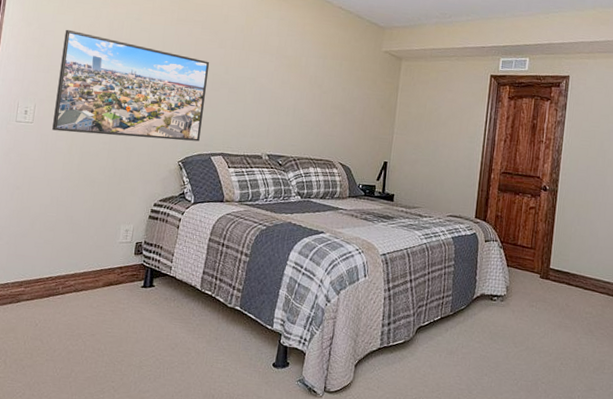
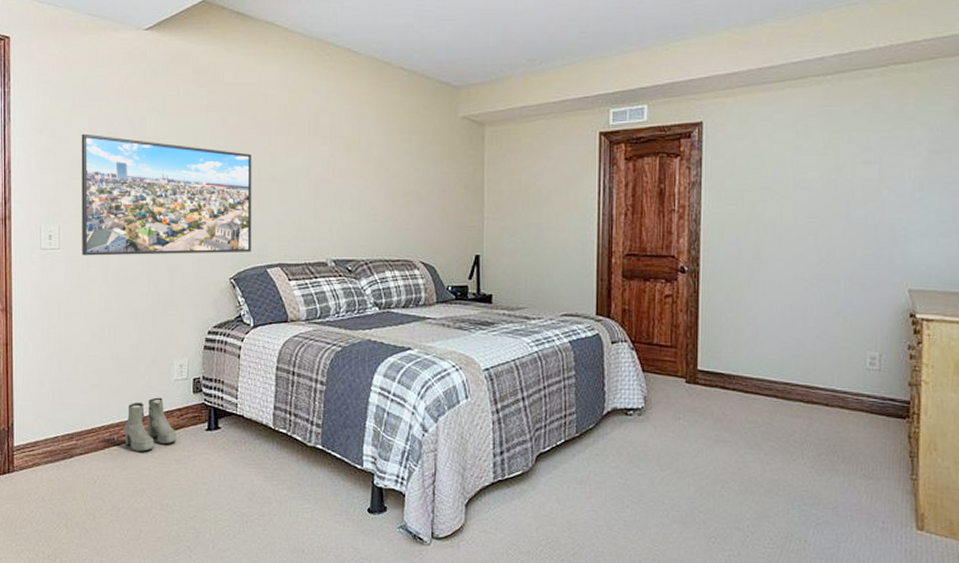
boots: none [68,256,115,302] -> present [124,397,177,452]

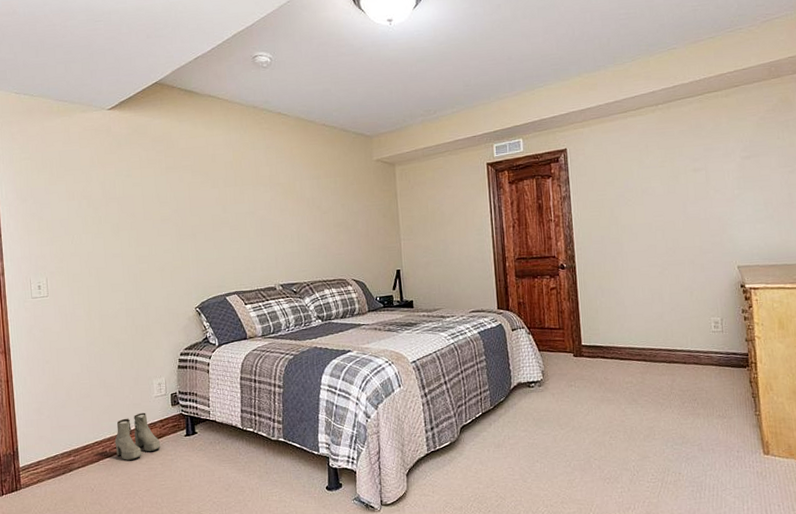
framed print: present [81,133,252,256] -> none [60,198,212,300]

